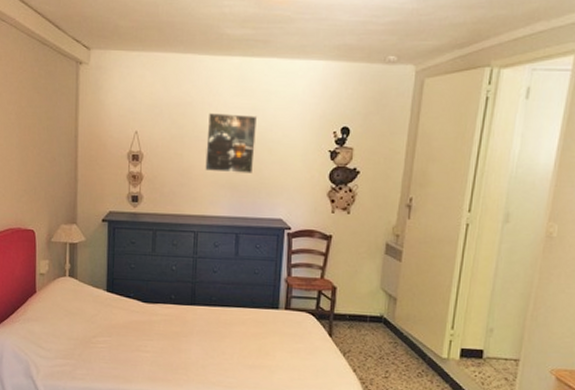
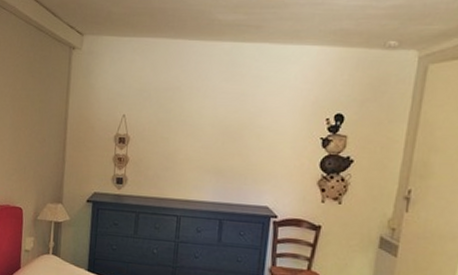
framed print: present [205,113,258,173] -> none [191,98,247,159]

